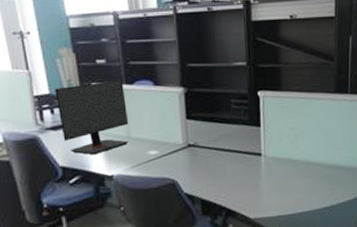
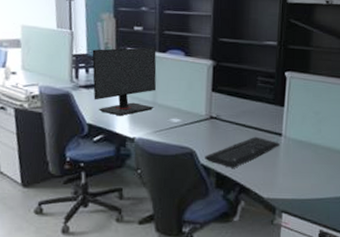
keyboard: none [188,159,260,194] -> present [205,136,280,168]

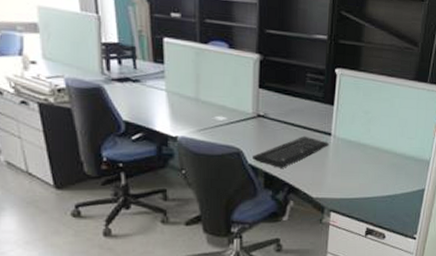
computer monitor: present [92,47,157,116] -> none [124,37,199,113]

